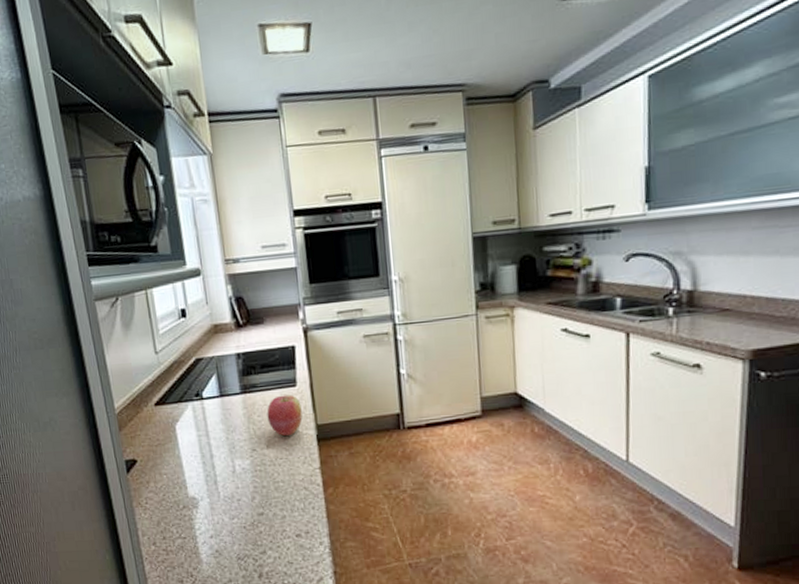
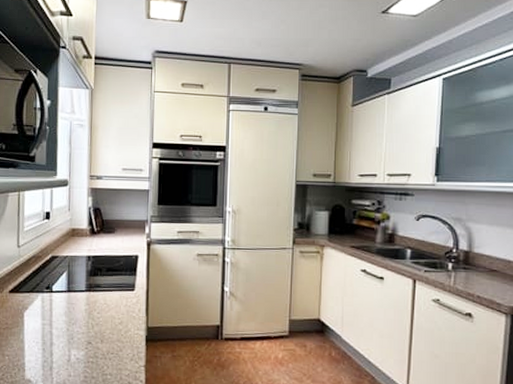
apple: present [267,394,303,436] -> none [105,297,136,333]

